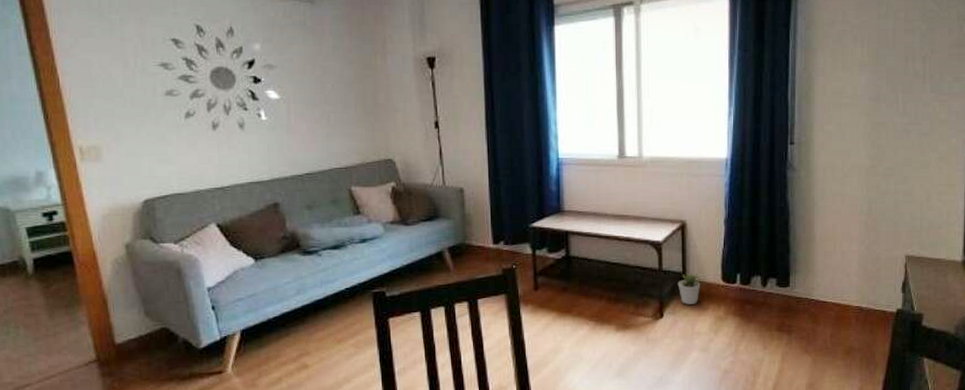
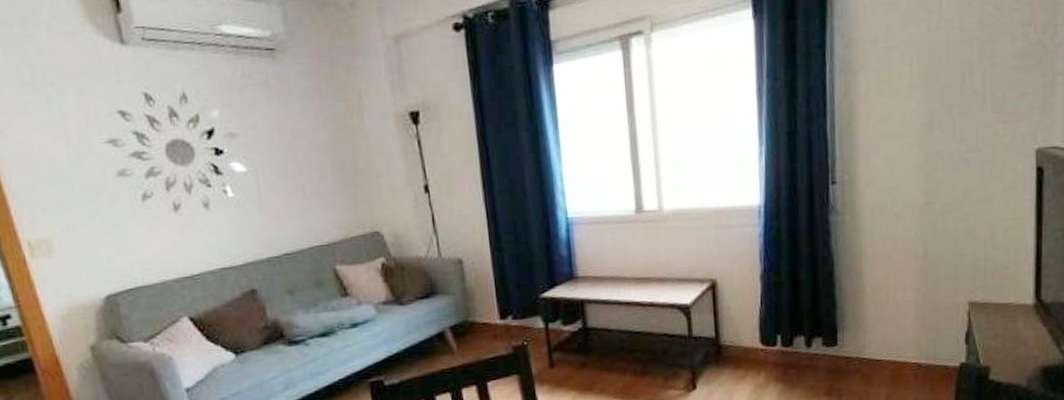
potted plant: present [678,271,700,305] -> none [710,336,736,373]

